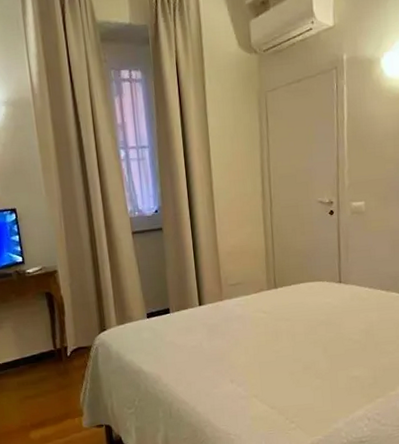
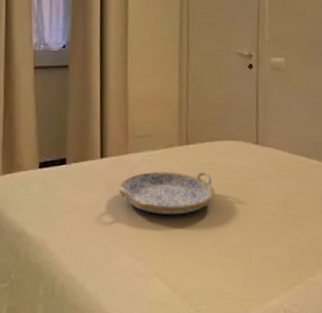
serving tray: none [217,310,304,349] -> present [119,171,216,215]

